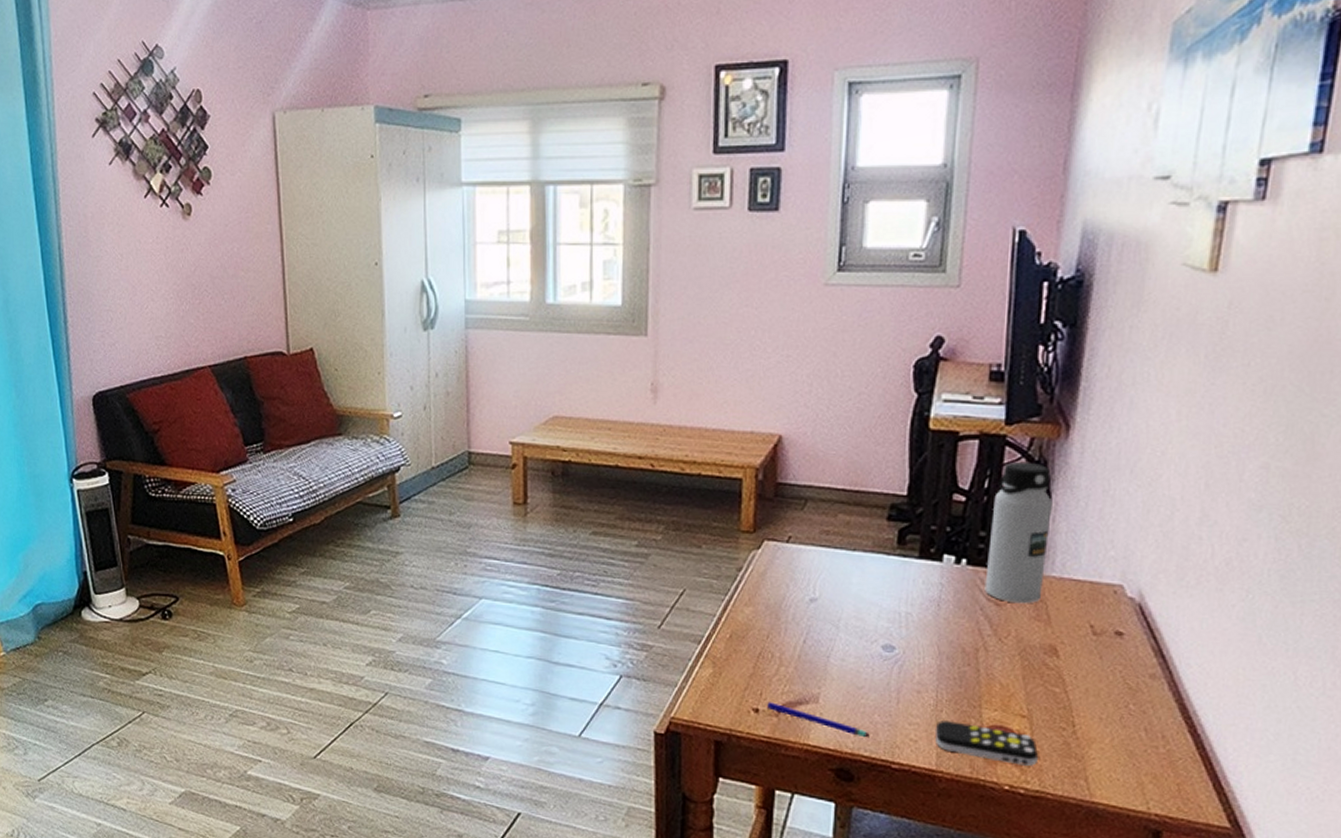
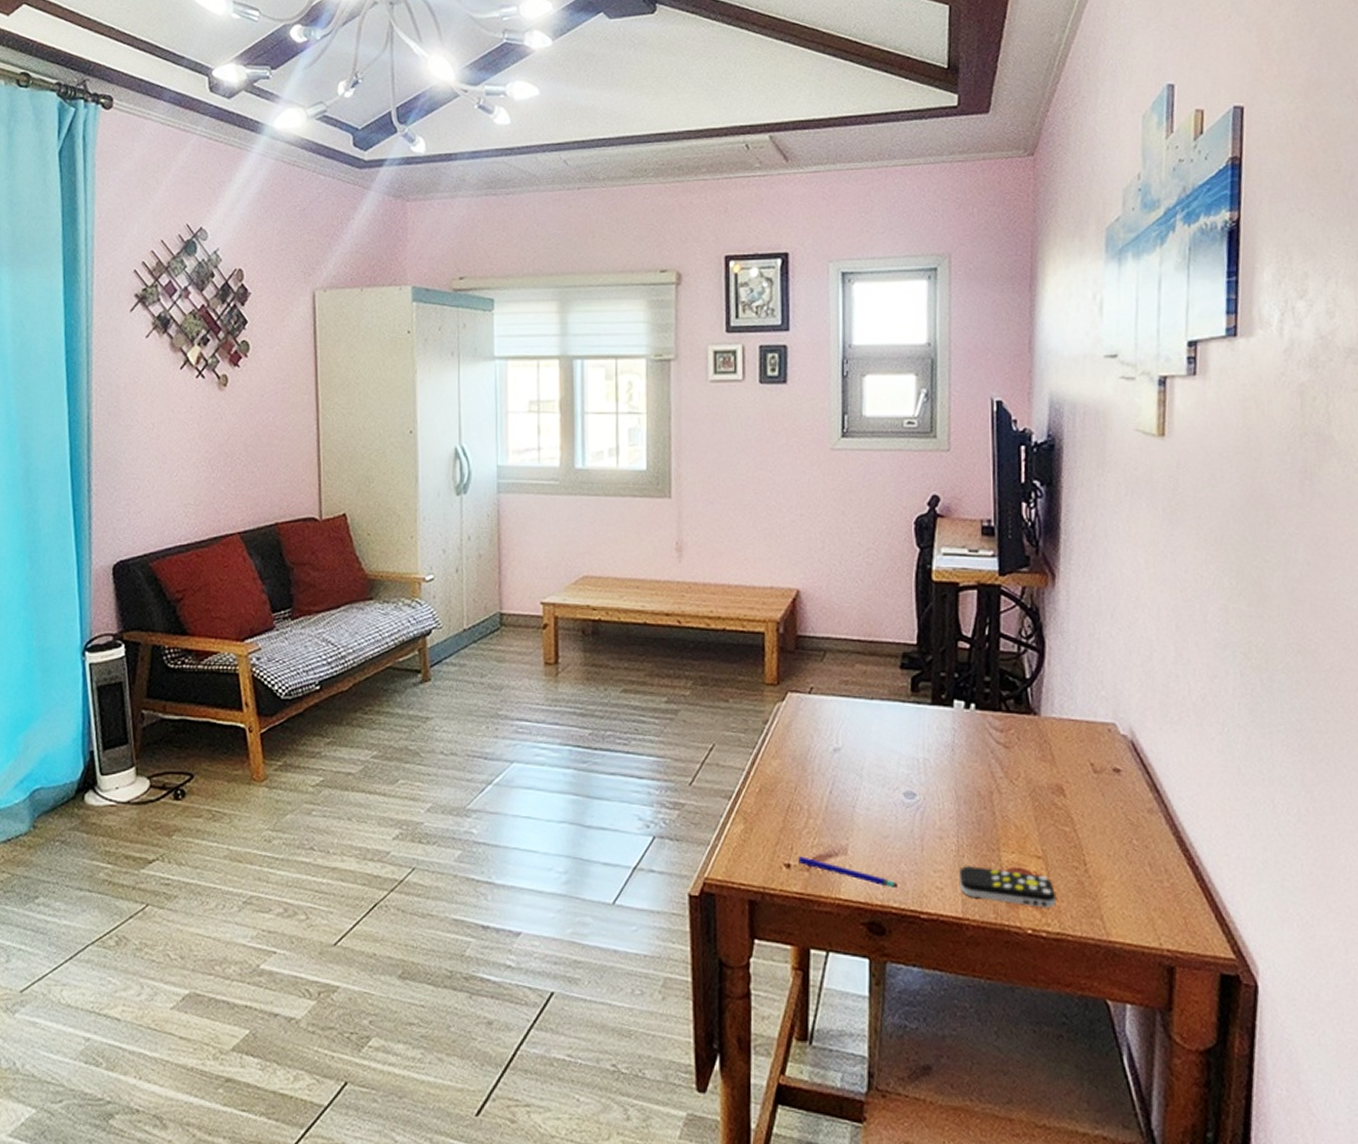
water bottle: present [984,461,1052,604] -> none [993,609,1047,745]

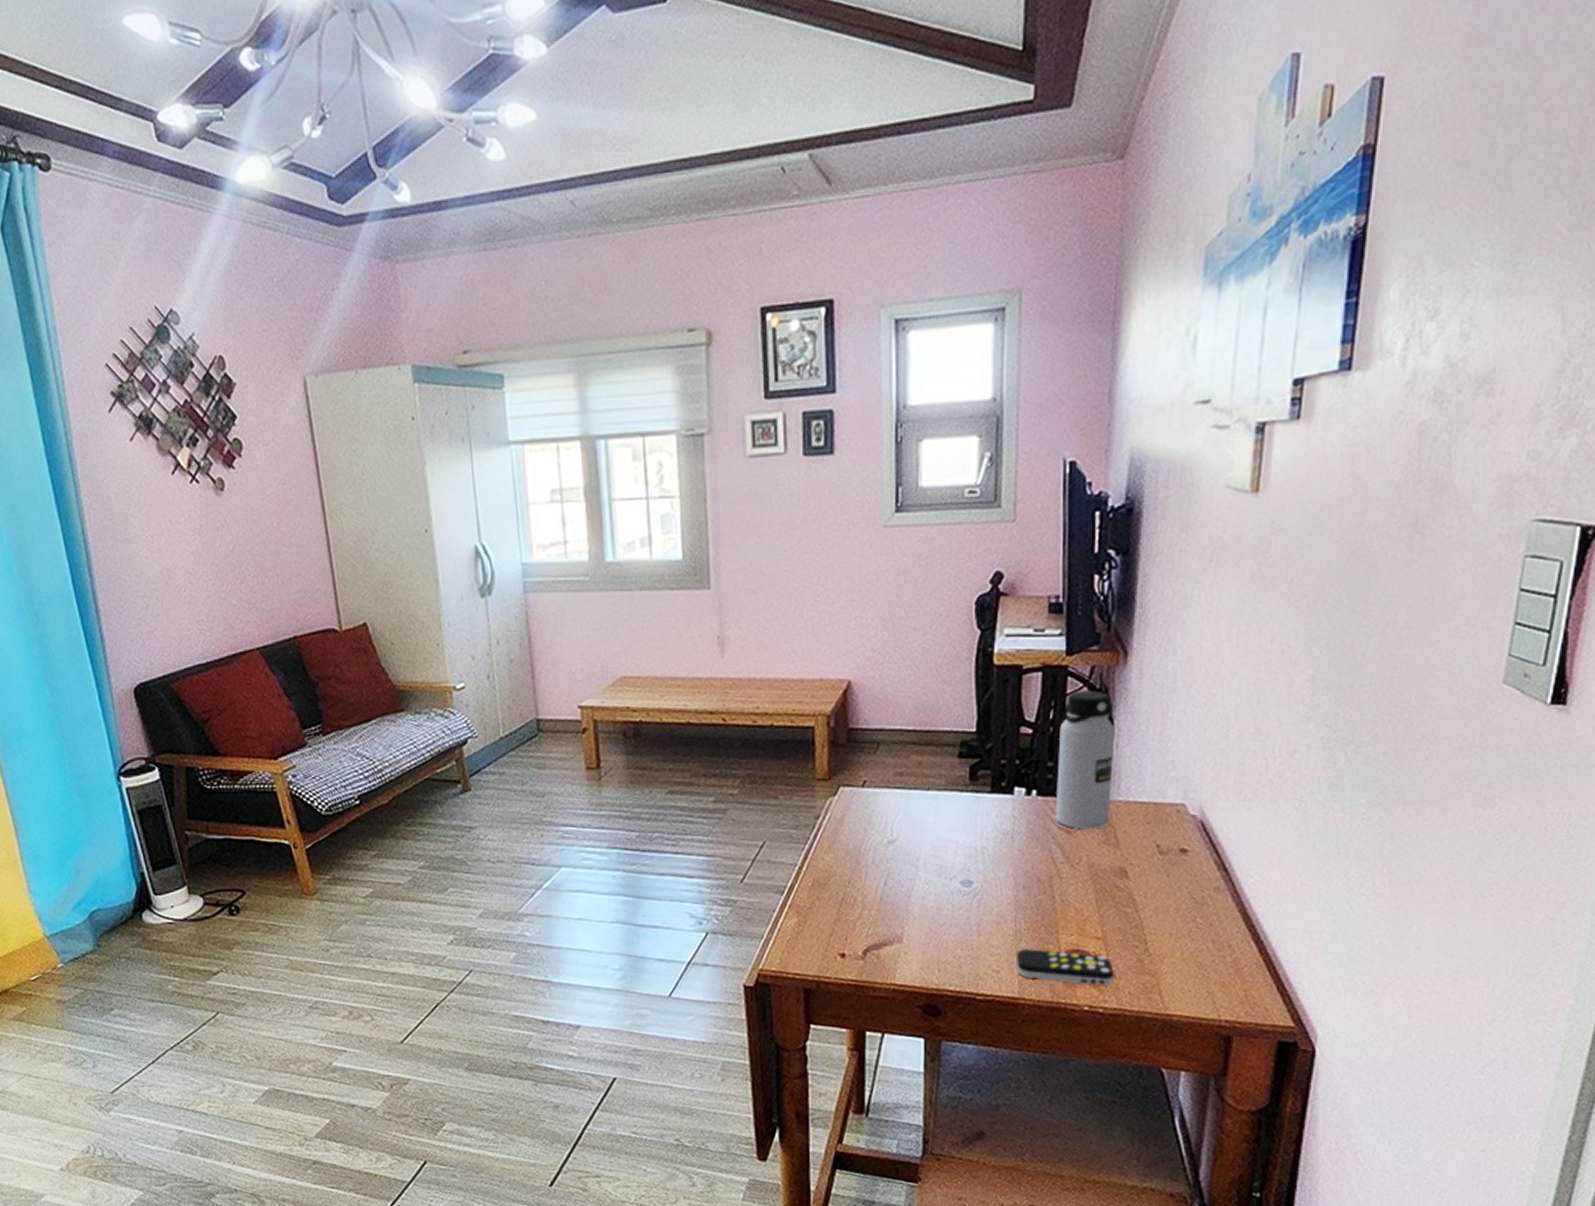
pen: present [798,856,898,889] -> none [853,946,954,973]
water bottle: none [993,609,1047,745] -> present [1055,690,1115,830]

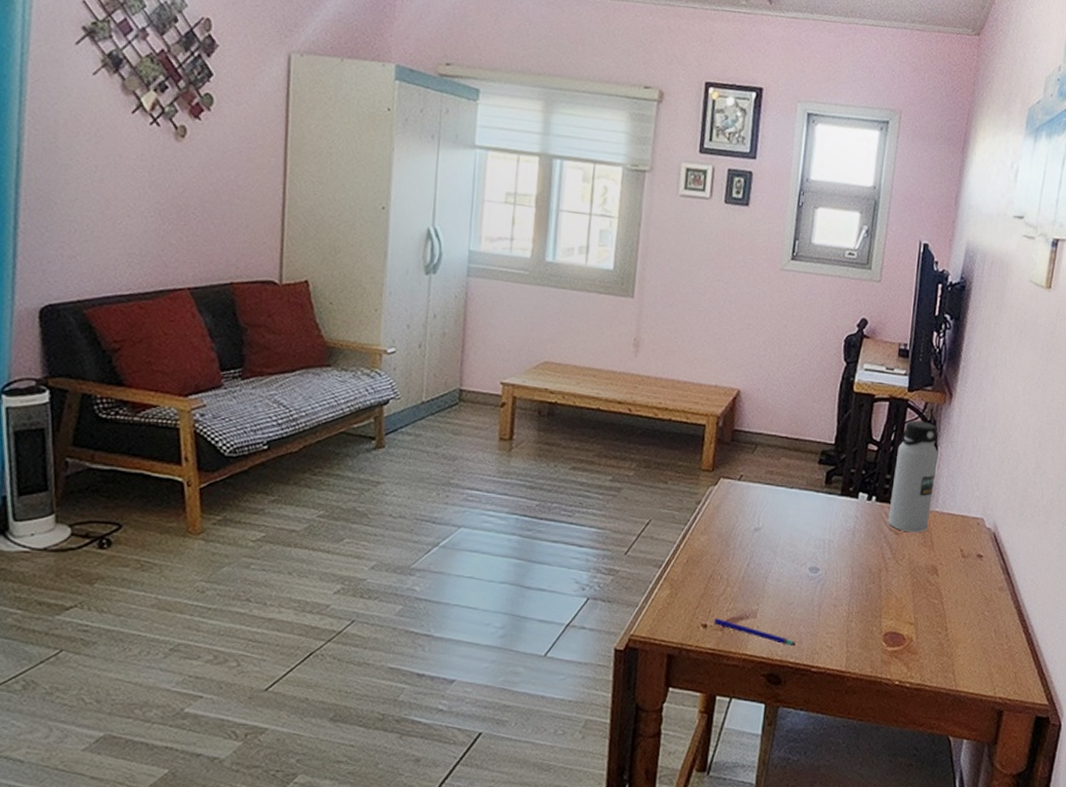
pen: none [853,946,954,973] -> present [714,618,796,647]
remote control: present [1015,949,1115,985] -> none [846,629,921,664]

